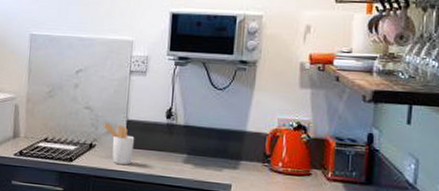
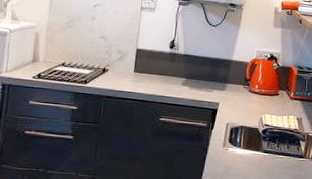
utensil holder: present [103,123,135,165] -> none [115,51,143,87]

